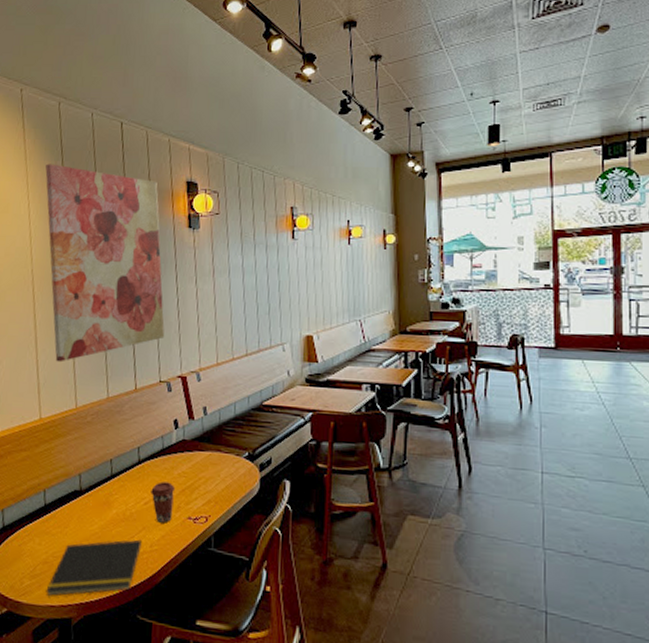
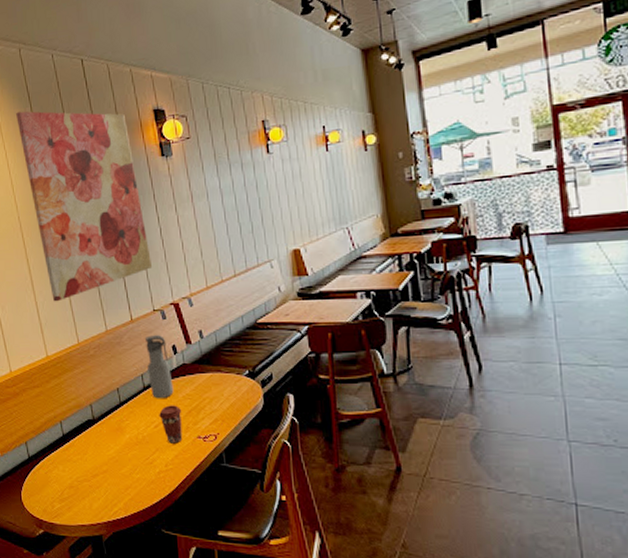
notepad: present [46,539,142,596] -> none [75,460,157,517]
water bottle: none [145,406,170,475] -> present [144,334,174,399]

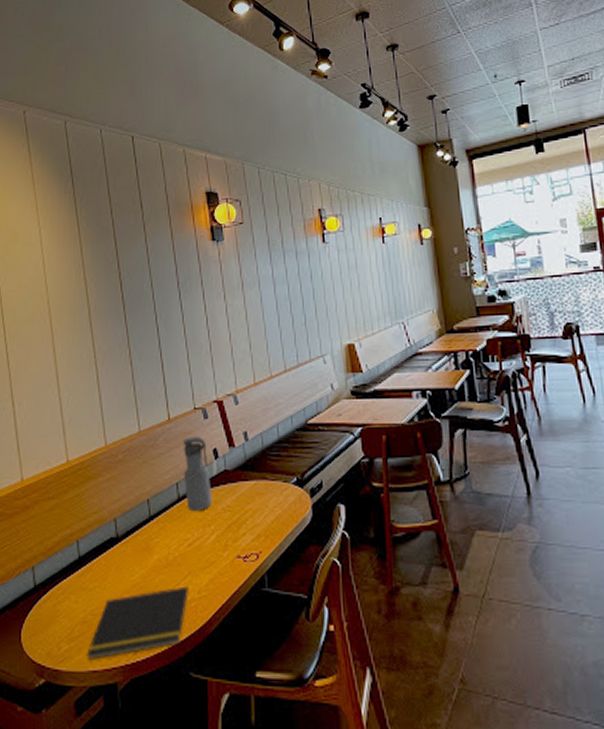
wall art: present [16,111,153,302] -> none [55,186,196,398]
notepad: none [75,460,157,517] -> present [87,586,189,660]
coffee cup: present [159,405,183,444] -> none [194,519,221,565]

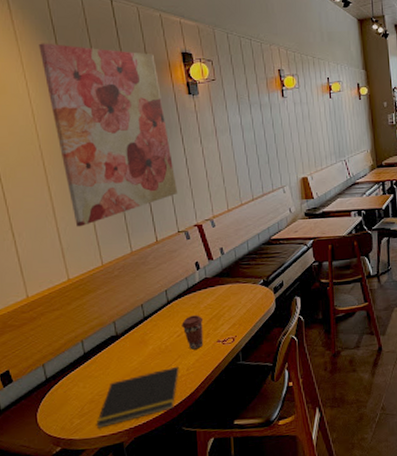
wall art: none [55,186,196,398] -> present [39,43,178,227]
water bottle: present [182,435,213,512] -> none [169,253,196,311]
coffee cup: none [194,519,221,565] -> present [182,315,204,350]

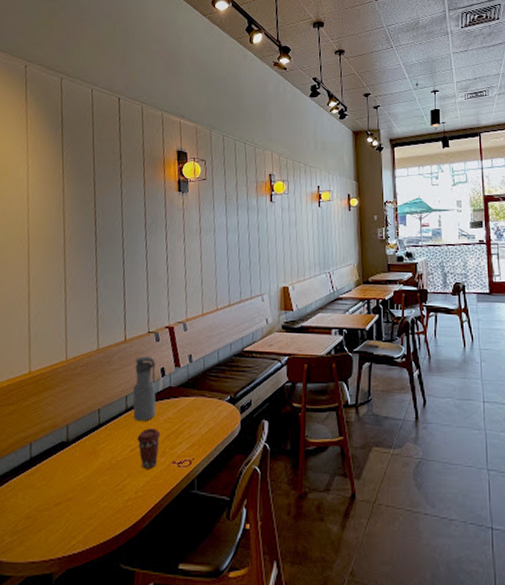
wall art: present [39,43,178,227] -> none [45,132,155,317]
notepad: present [96,366,179,428] -> none [27,487,127,552]
water bottle: none [169,253,196,311] -> present [132,355,157,422]

